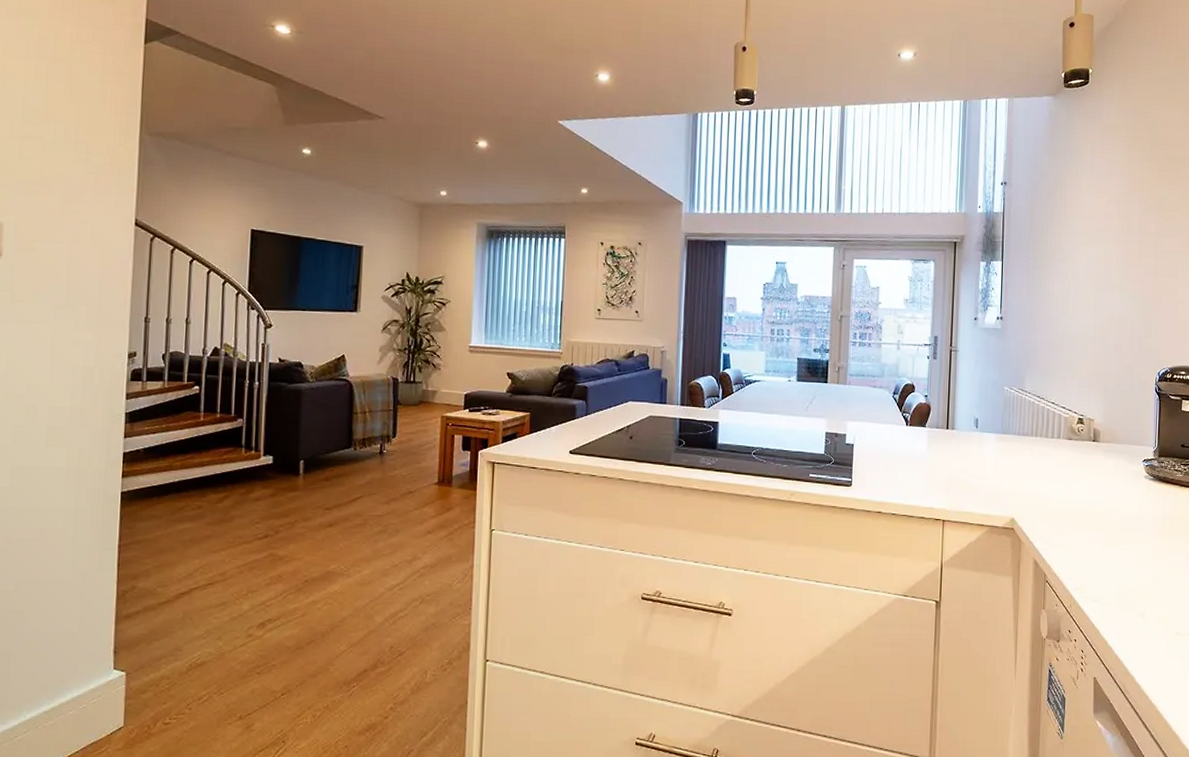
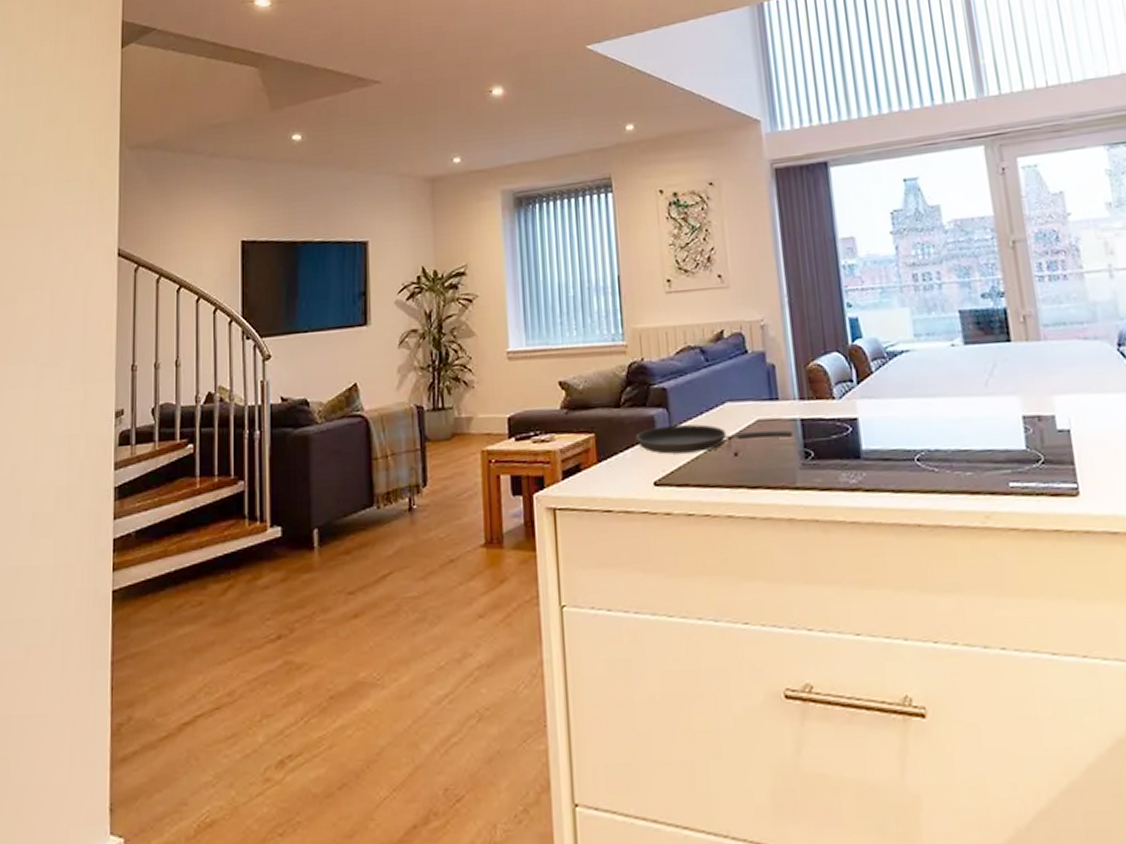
frying pan: none [560,413,673,434] -> present [636,424,793,454]

